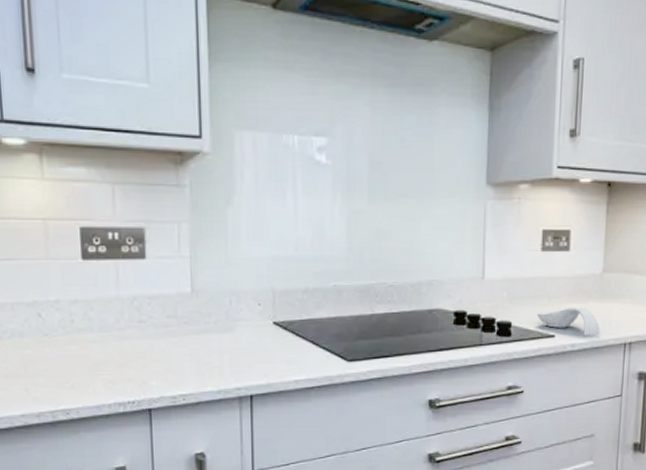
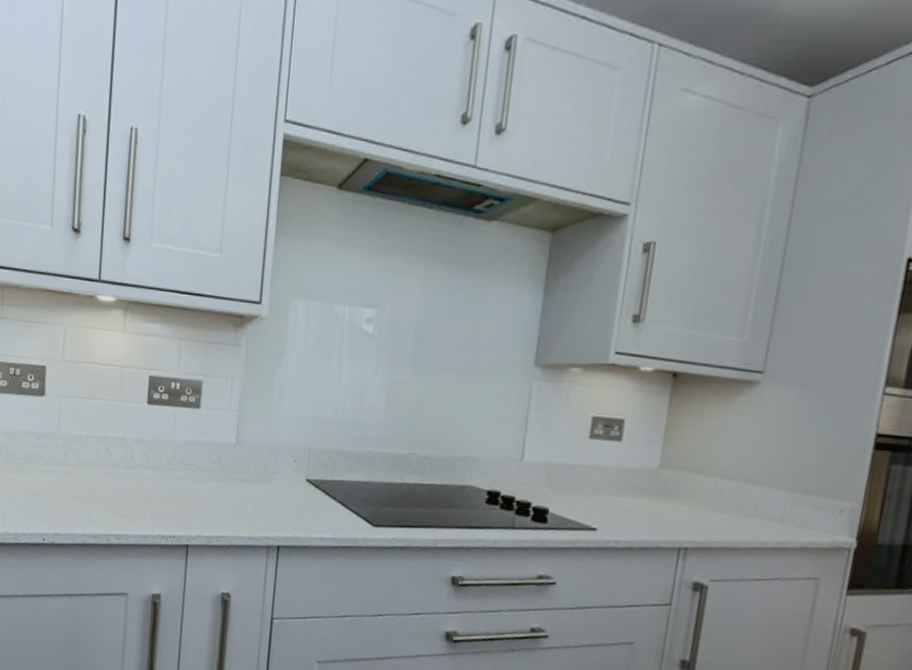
spoon rest: present [536,306,600,336] -> none [577,501,651,535]

